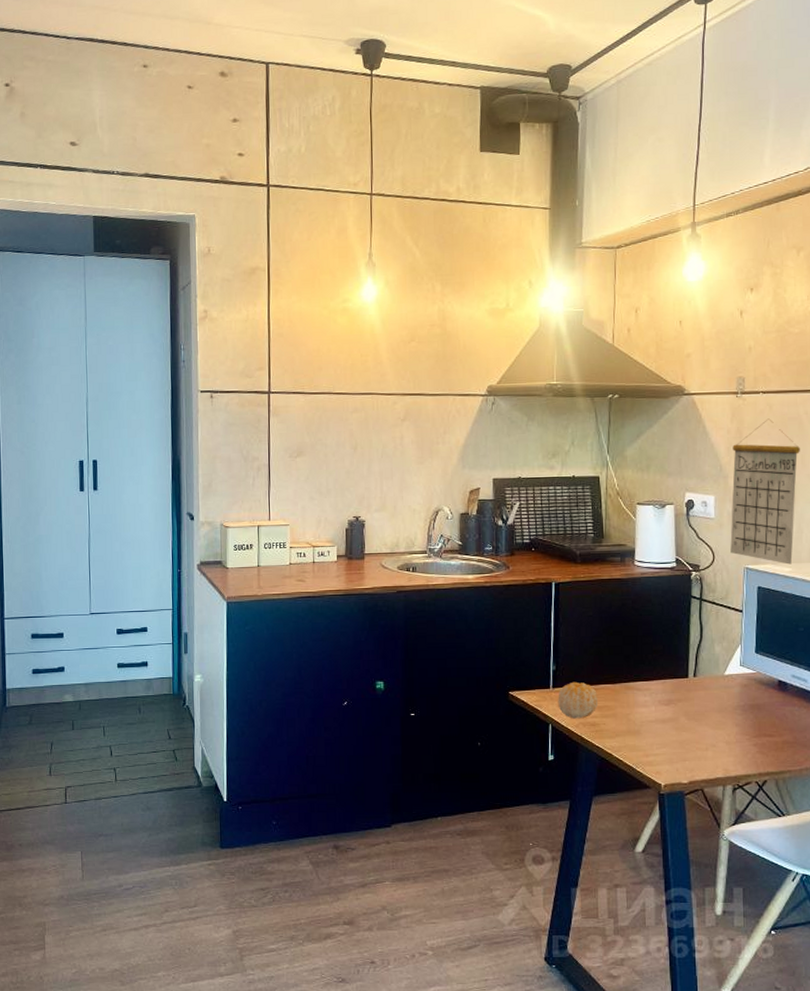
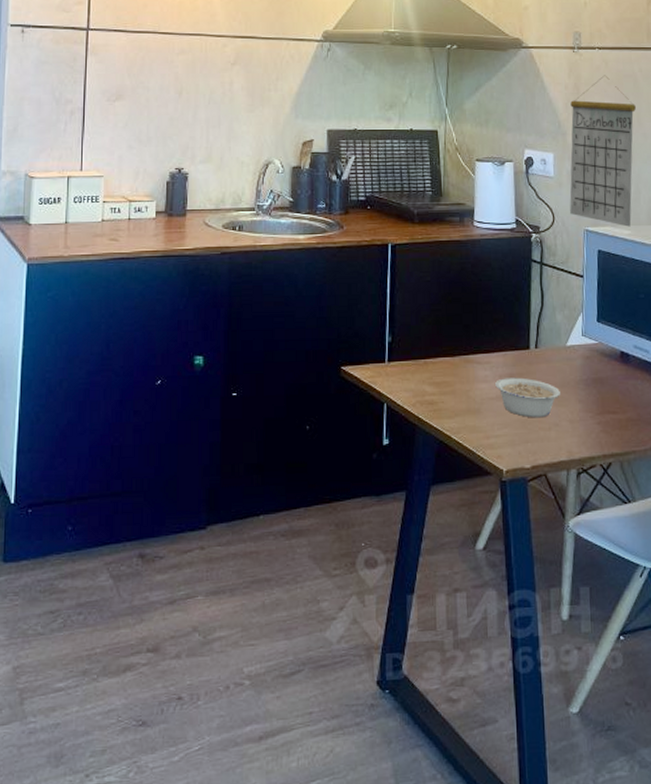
fruit: present [558,681,599,719] -> none [393,354,437,397]
legume: none [655,703,718,739] -> present [495,377,560,418]

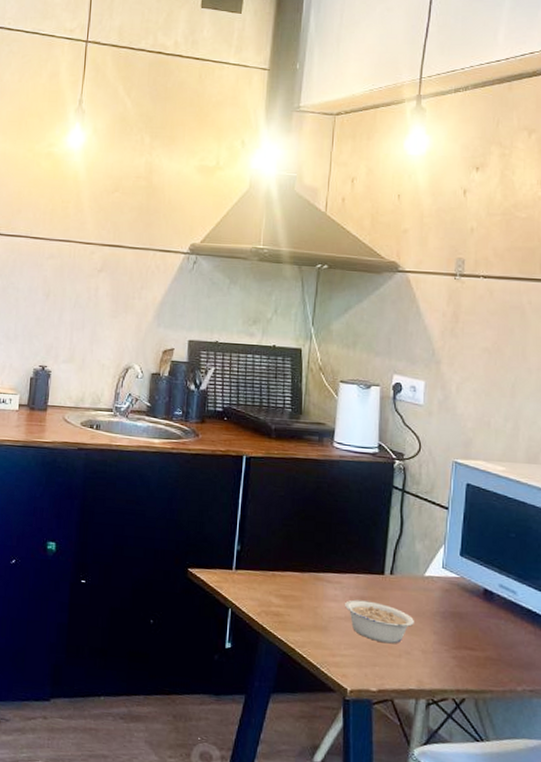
calendar: present [569,75,636,227] -> none [439,305,521,463]

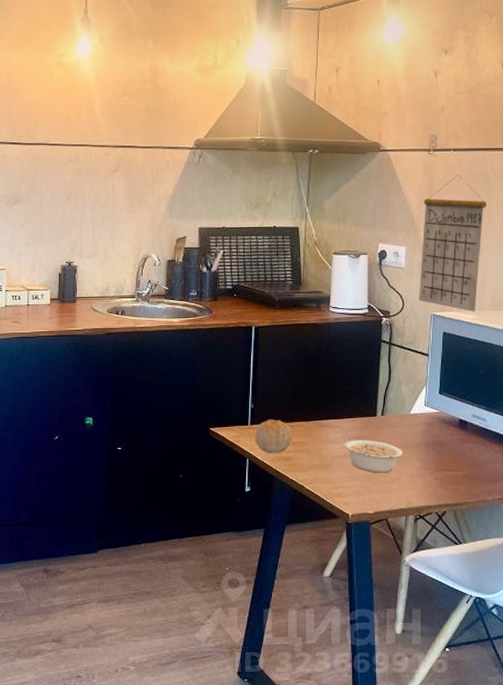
fruit: none [240,565,284,607] -> present [255,419,293,454]
calendar: none [439,305,521,463] -> present [419,175,486,312]

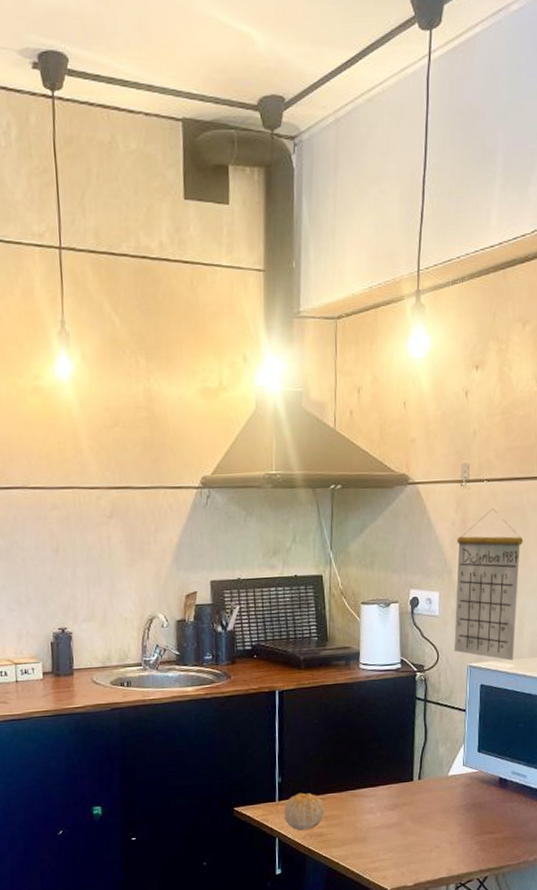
legume: present [345,439,402,473] -> none [380,807,441,842]

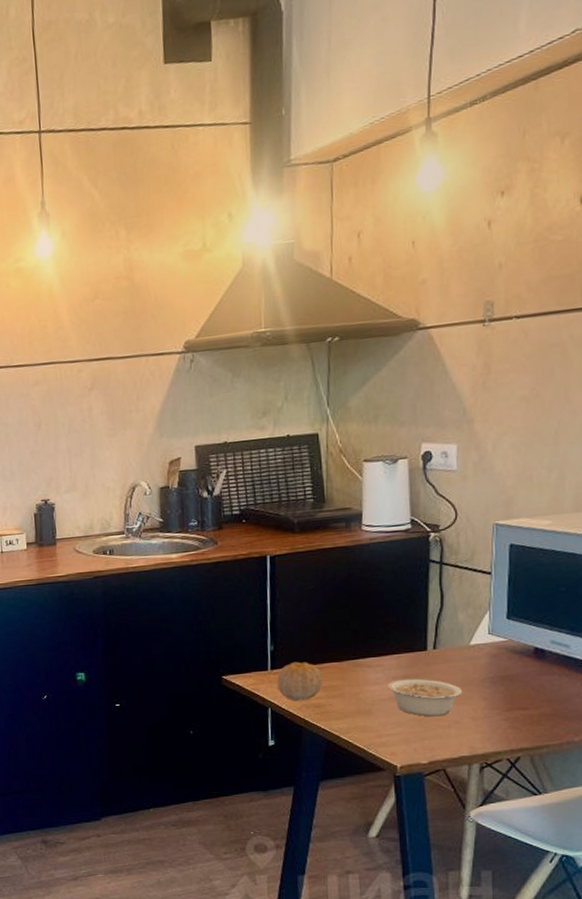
legume: none [380,807,441,842] -> present [388,678,462,717]
calendar: present [454,508,523,661] -> none [476,348,563,517]

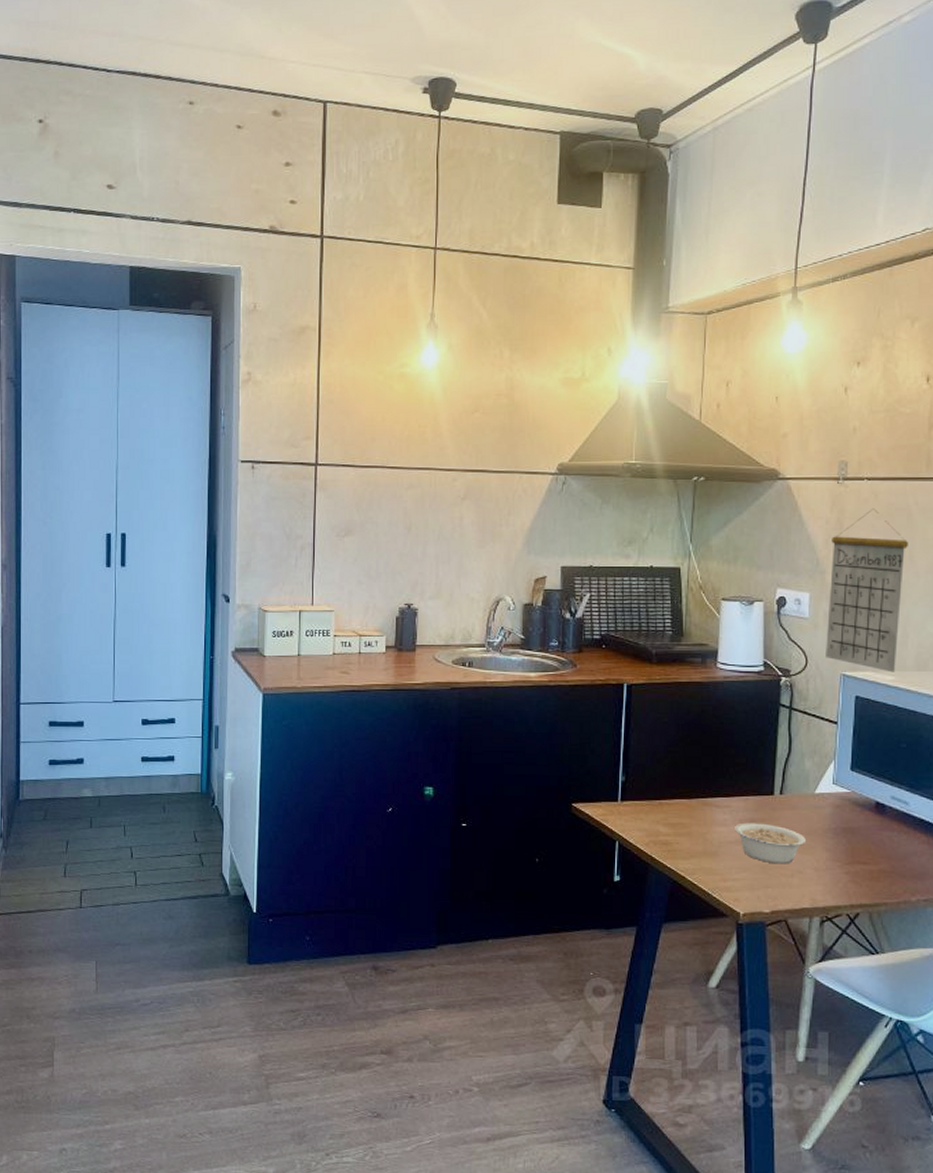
fruit: present [277,661,324,701] -> none [626,795,672,837]
calendar: none [476,348,563,517] -> present [826,508,908,673]

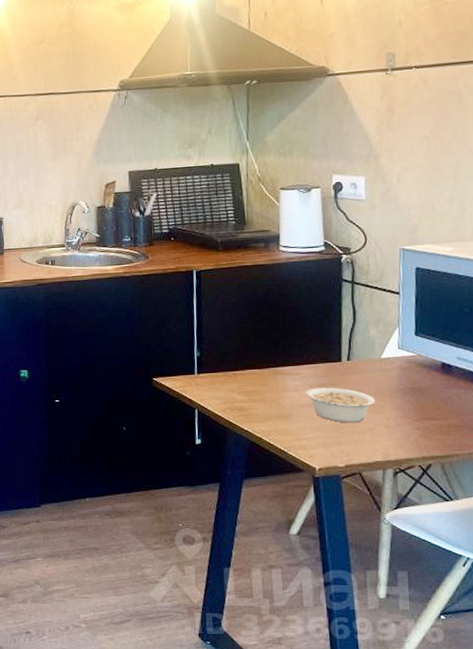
calendar: present [826,508,908,673] -> none [383,94,460,244]

